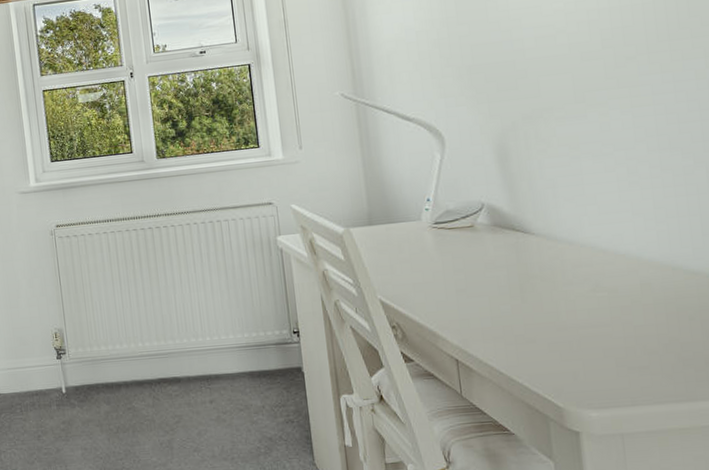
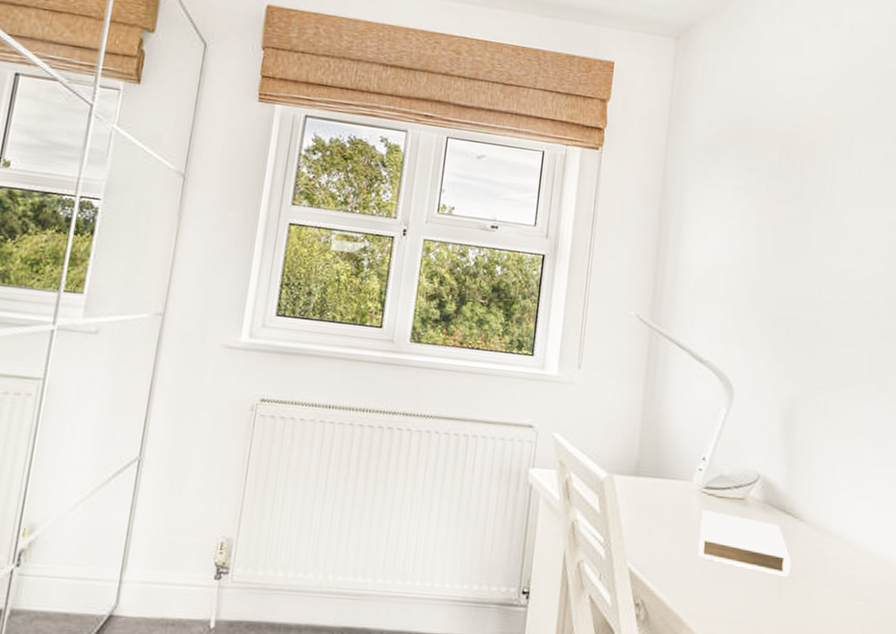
book: none [435,241,529,284] -> present [698,510,791,576]

